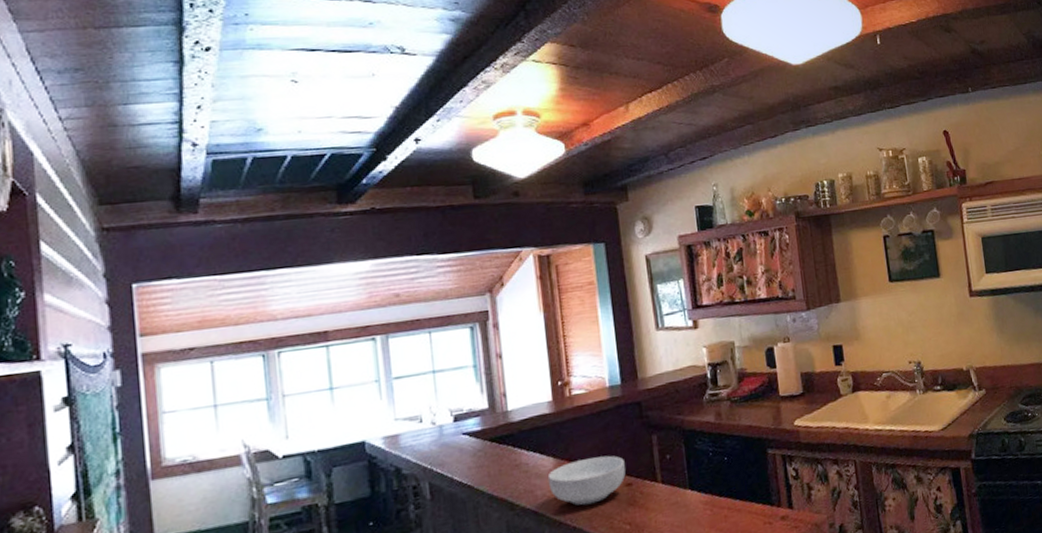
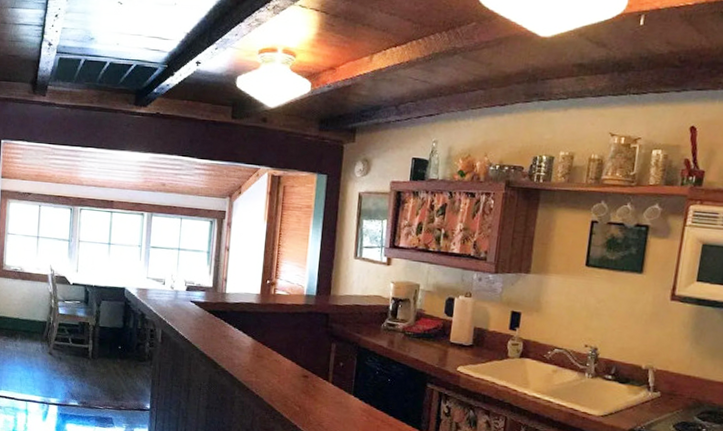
cereal bowl: present [547,455,626,506] -> none [244,345,306,383]

